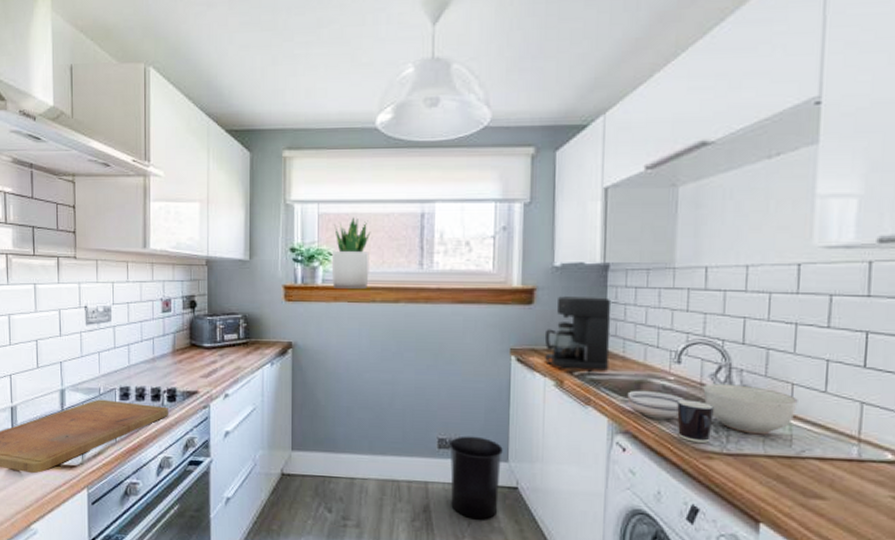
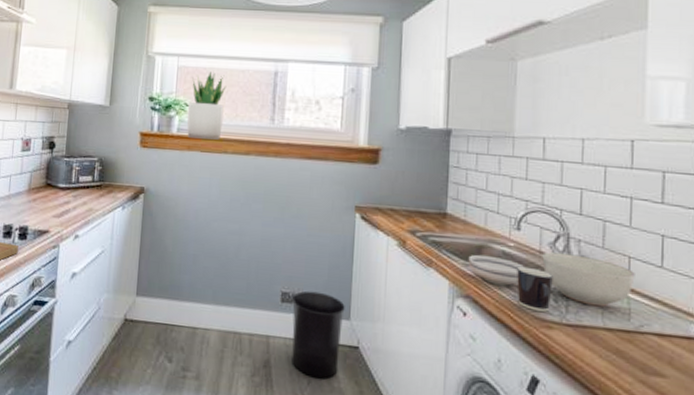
coffee maker: present [544,296,612,371] -> none [388,158,454,234]

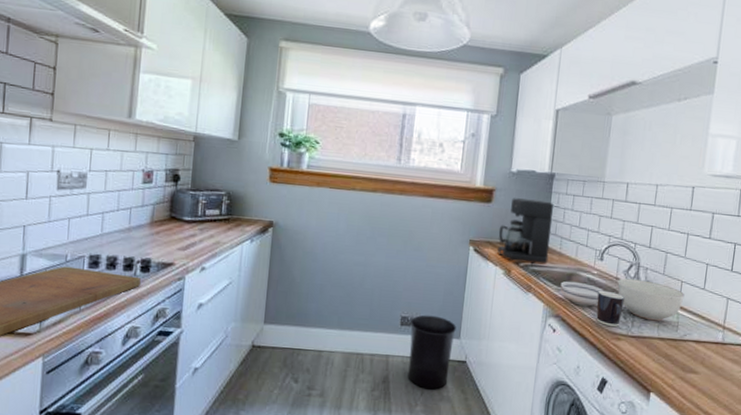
planter: present [186,71,227,141] -> none [316,111,357,178]
coffee maker: none [388,158,454,234] -> present [497,198,554,264]

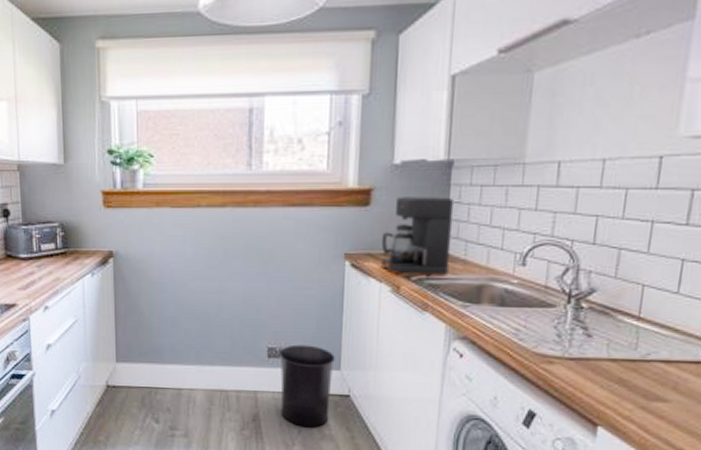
bowl: present [560,281,604,307] -> none [467,294,529,324]
mug: present [596,290,626,327] -> none [517,303,560,347]
bowl: present [617,278,685,321] -> none [547,286,648,338]

